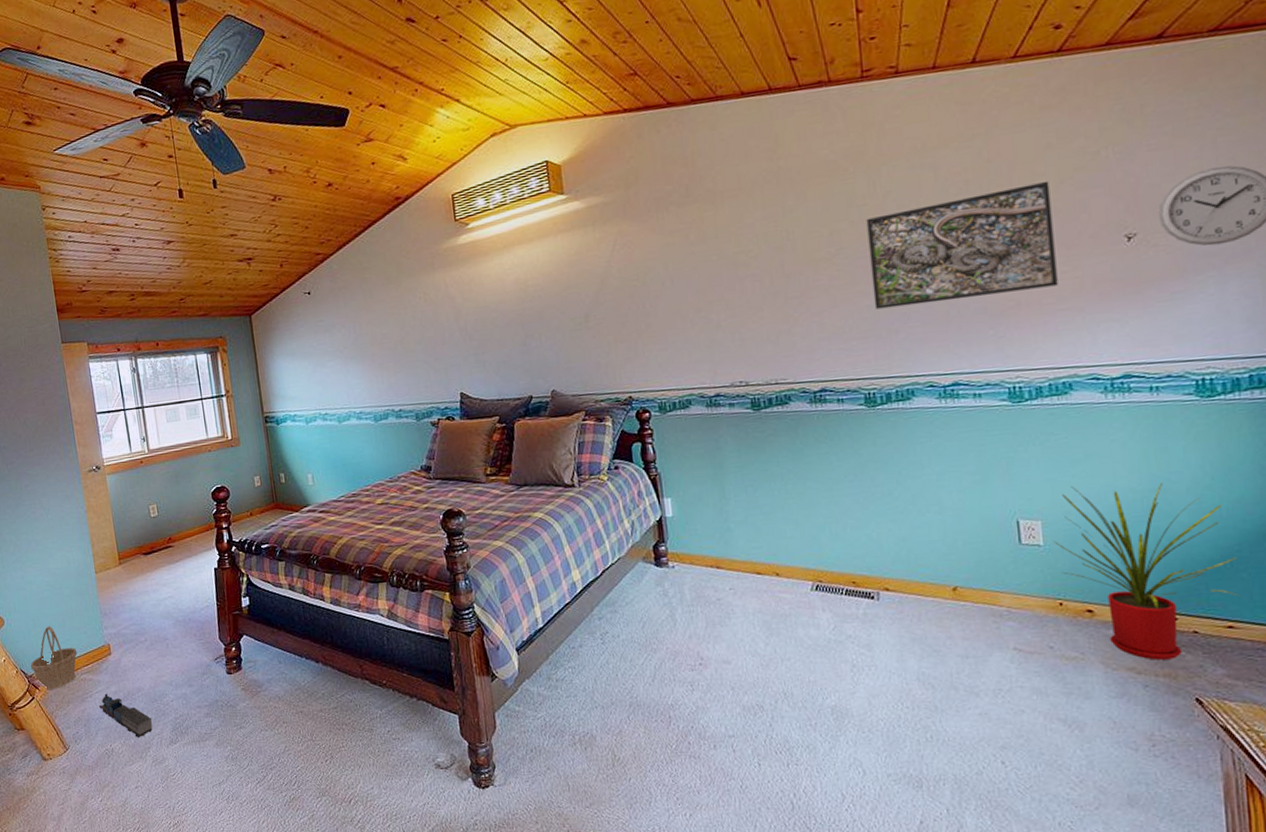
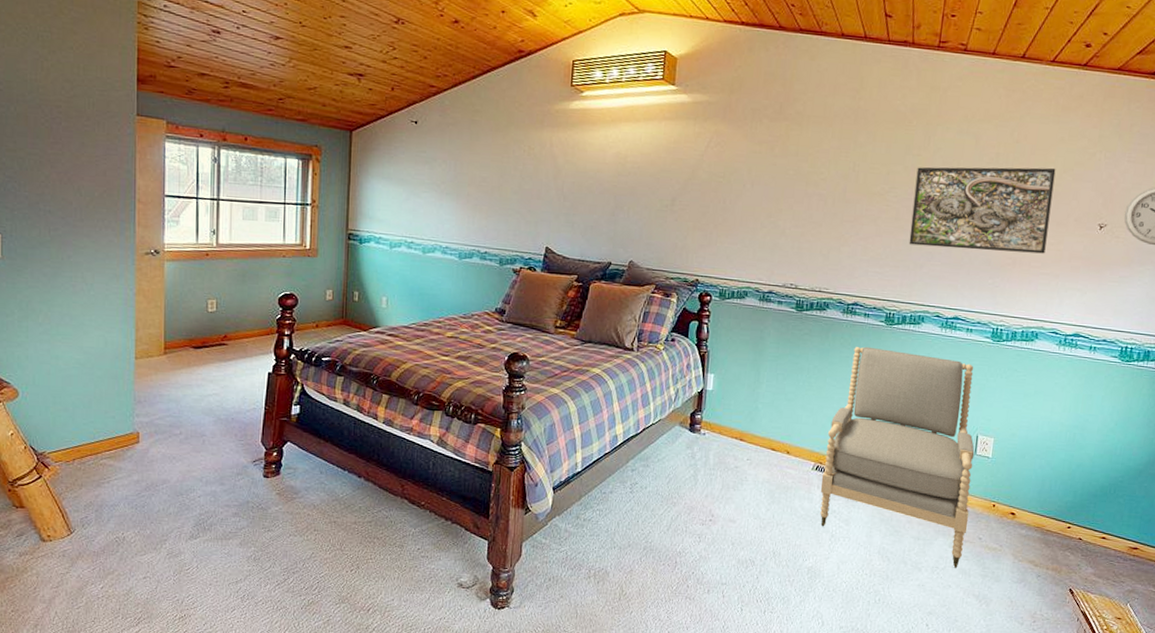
basket: present [30,626,78,690] -> none [42,405,100,471]
toy train: present [99,693,153,737] -> none [116,481,173,529]
armchair: none [821,434,1031,688] -> present [820,346,975,568]
house plant: present [1053,483,1240,660] -> none [999,414,1119,558]

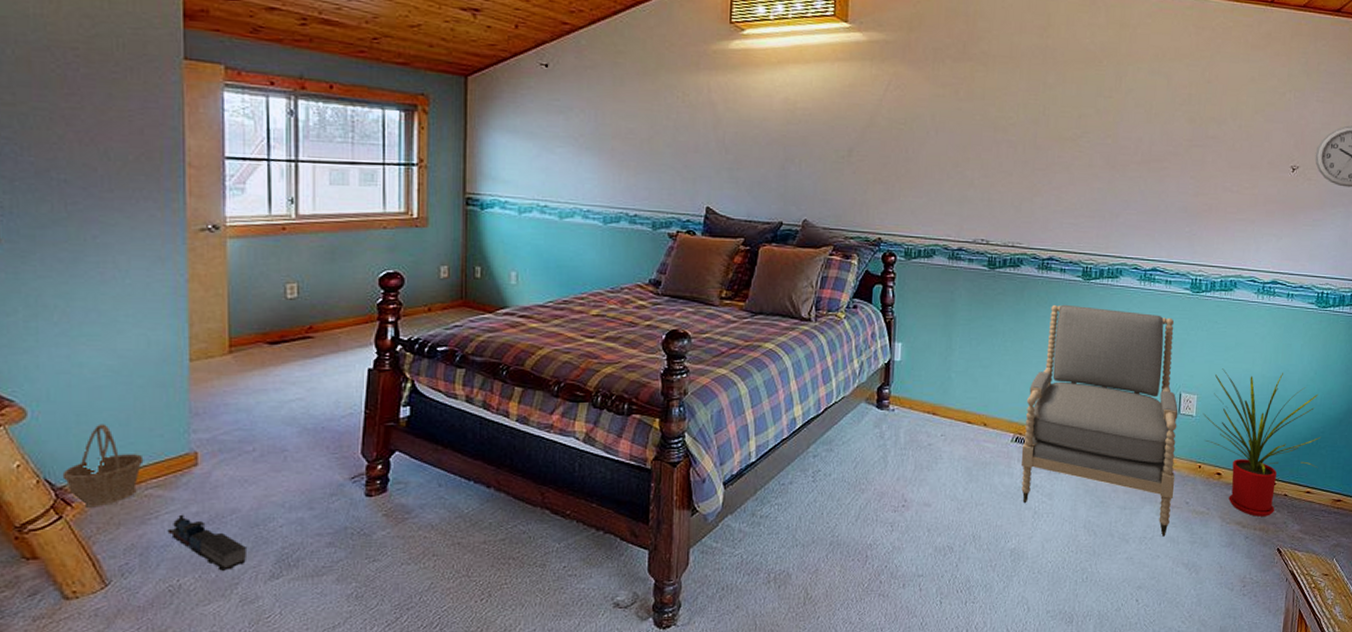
basket: none [42,405,100,471] -> present [62,424,144,508]
toy train: none [116,481,173,529] -> present [167,514,246,571]
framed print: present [908,167,1056,254] -> none [1103,108,1248,199]
house plant: none [999,414,1119,558] -> present [1202,368,1321,517]

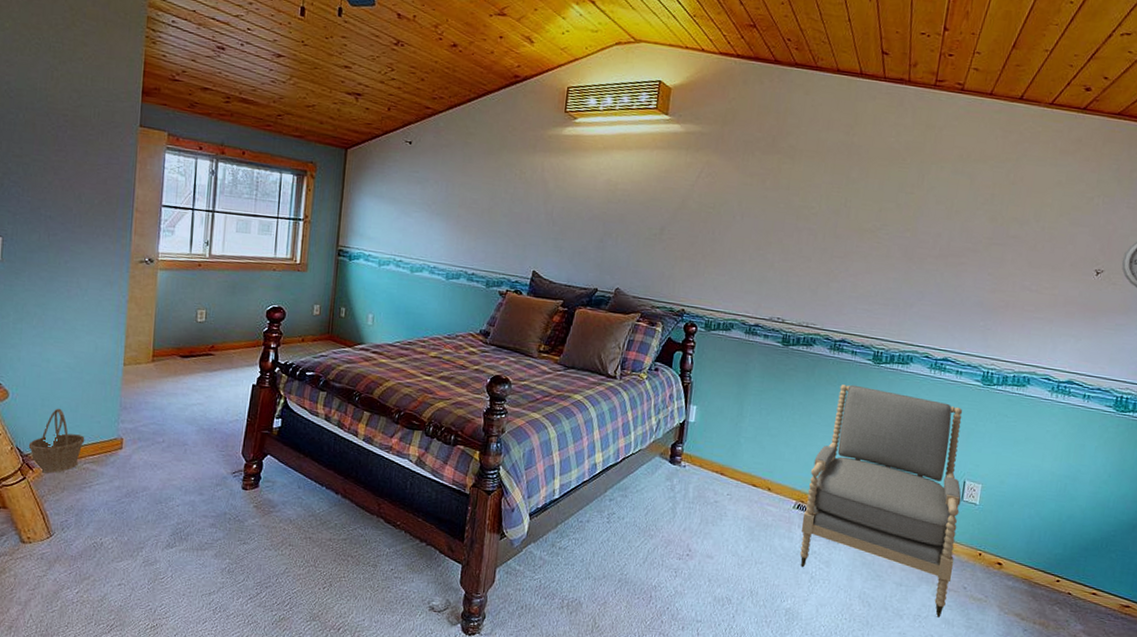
toy train: present [167,514,246,571] -> none [97,486,151,536]
house plant: present [1202,368,1321,517] -> none [986,461,1111,612]

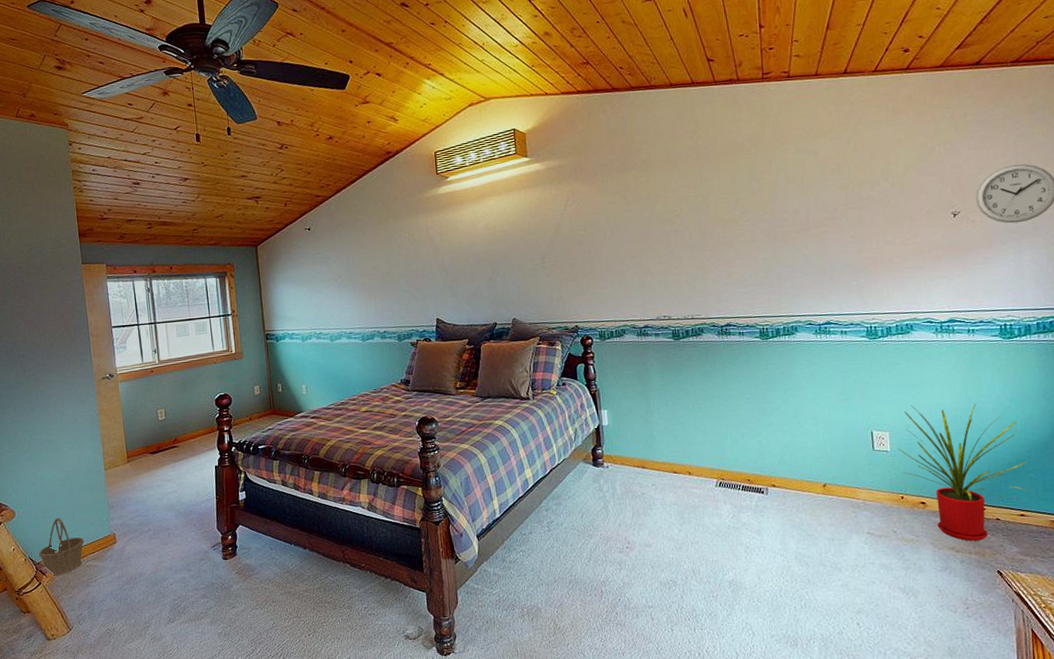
armchair: present [800,384,963,617] -> none [724,362,880,564]
house plant: none [986,461,1111,612] -> present [897,404,1029,541]

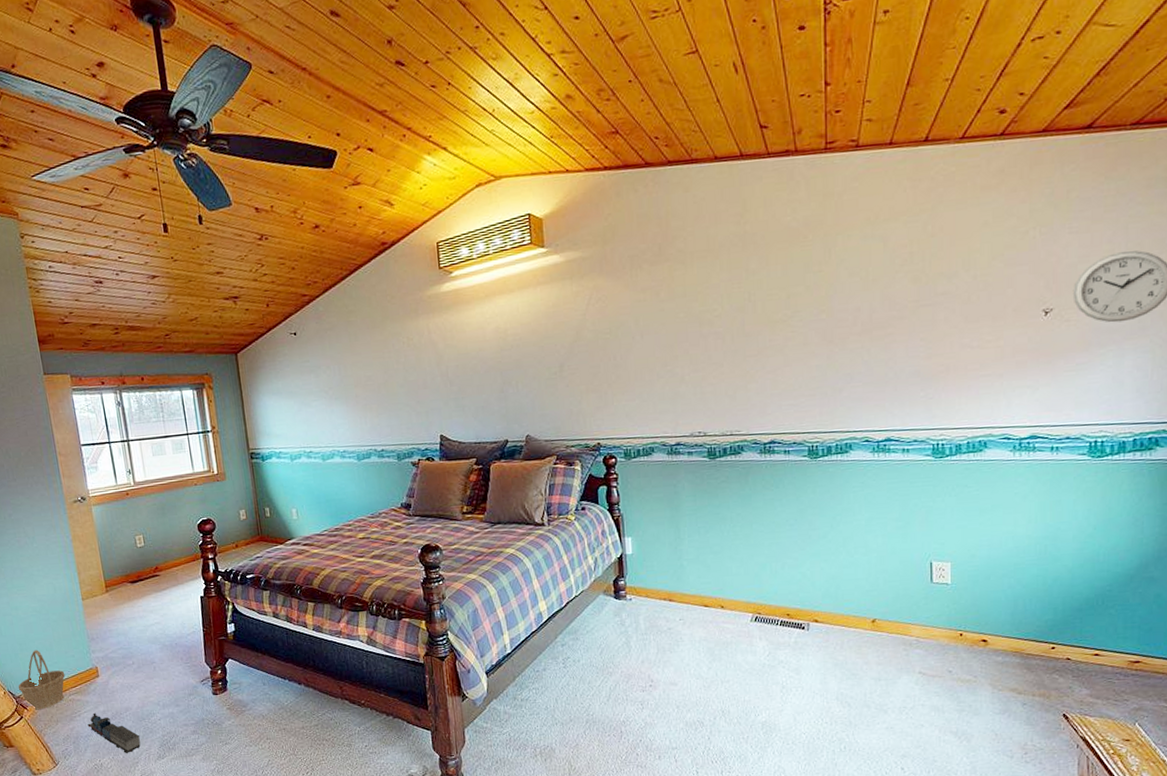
toy train: none [103,578,152,618] -> present [87,712,141,753]
house plant: present [897,404,1029,541] -> none [959,532,1108,683]

